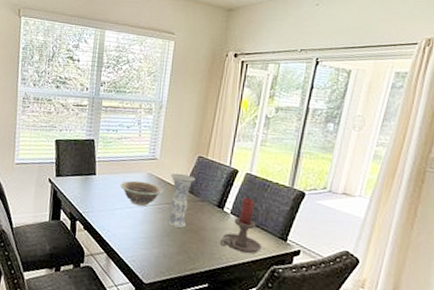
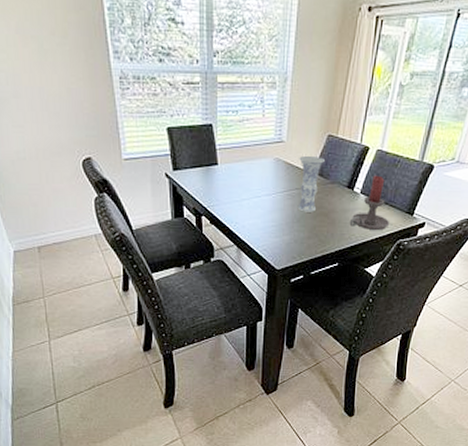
decorative bowl: present [120,180,163,206] -> none [246,167,291,195]

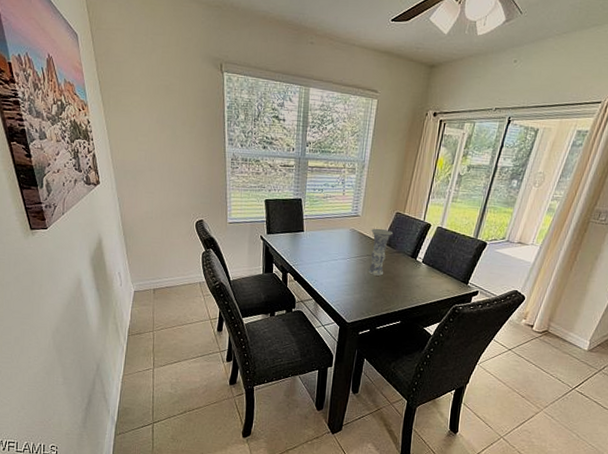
candle holder: present [349,175,389,231] -> none [411,248,446,296]

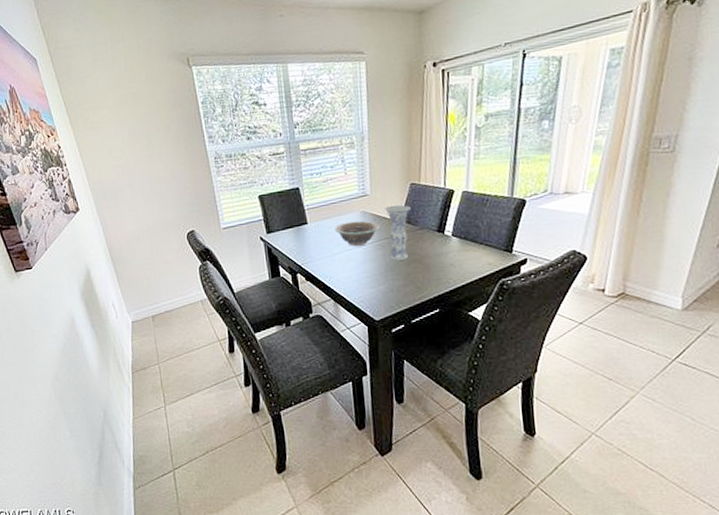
decorative bowl: none [326,236,364,259] -> present [335,220,380,247]

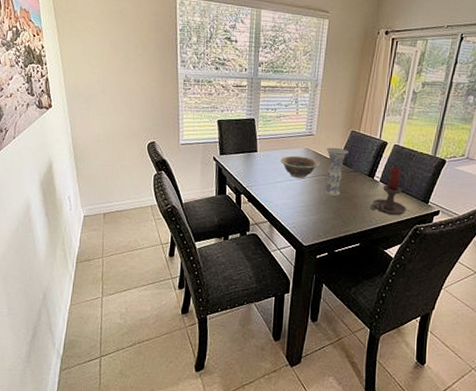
candle holder: none [444,216,487,273] -> present [370,166,406,216]

